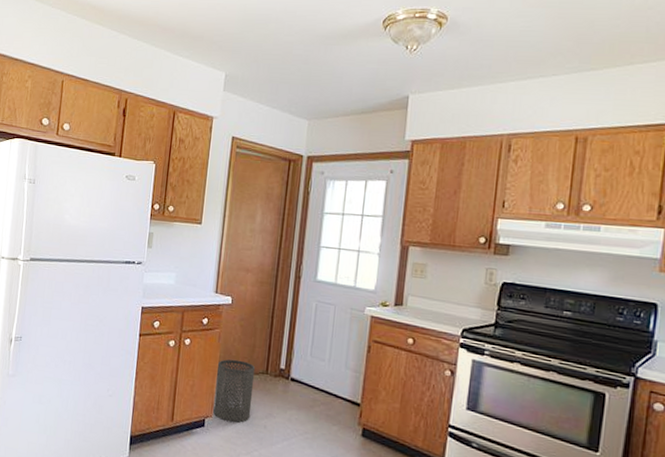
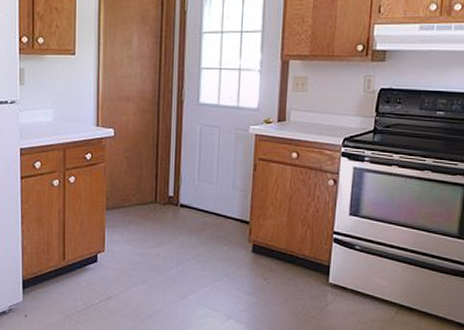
trash can: present [213,359,256,423] -> none [105,192,144,254]

